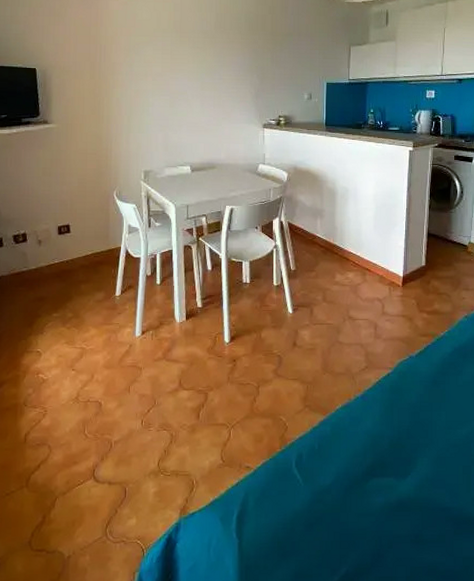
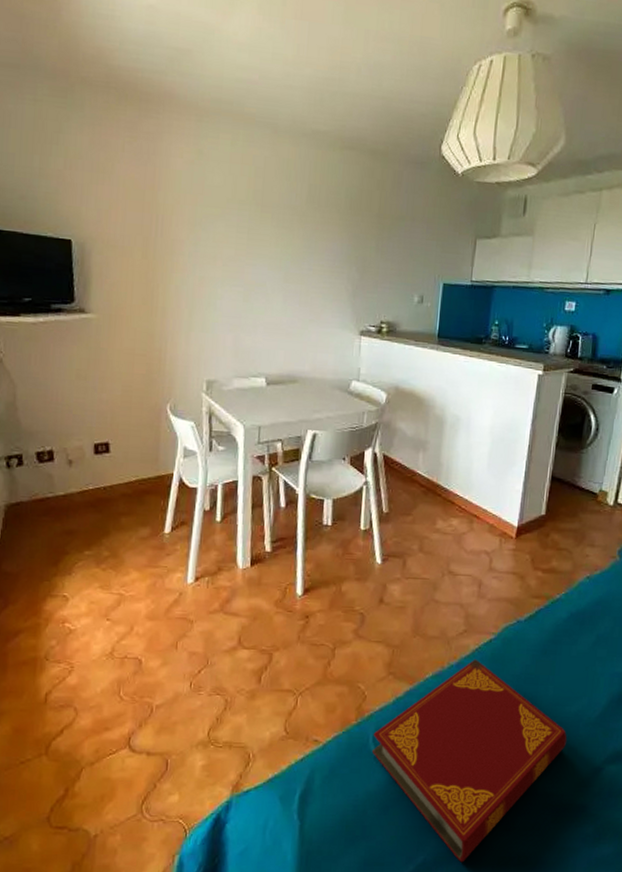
hardback book: none [295,391,462,573] -> present [371,659,567,863]

